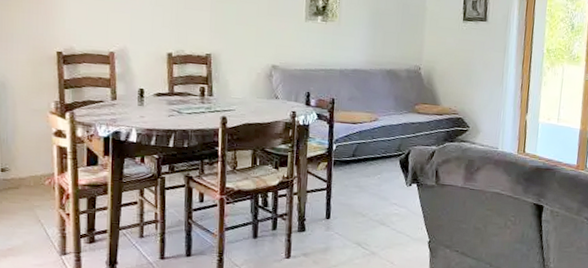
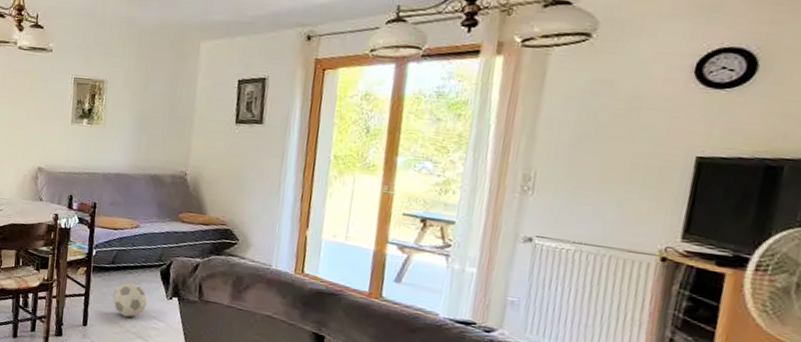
soccer ball: none [354,173,388,206] -> present [112,282,147,318]

